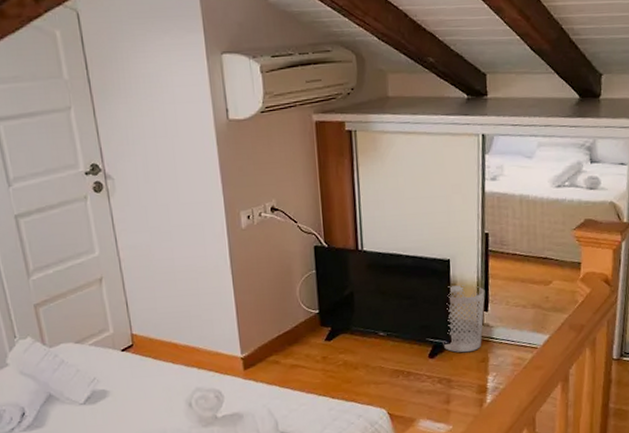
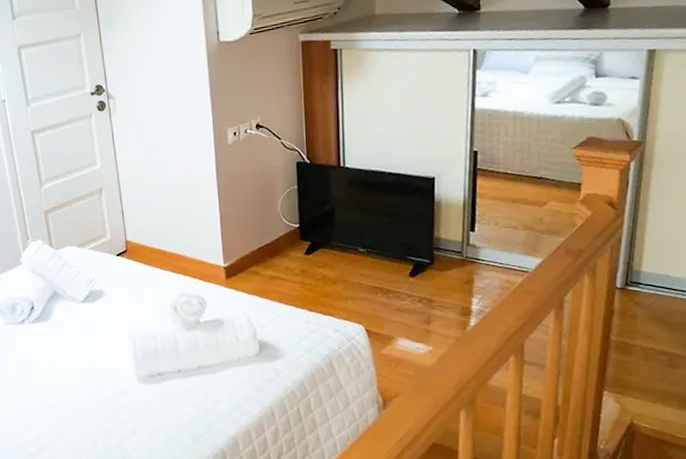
wastebasket: present [443,285,485,352] -> none [425,204,472,272]

